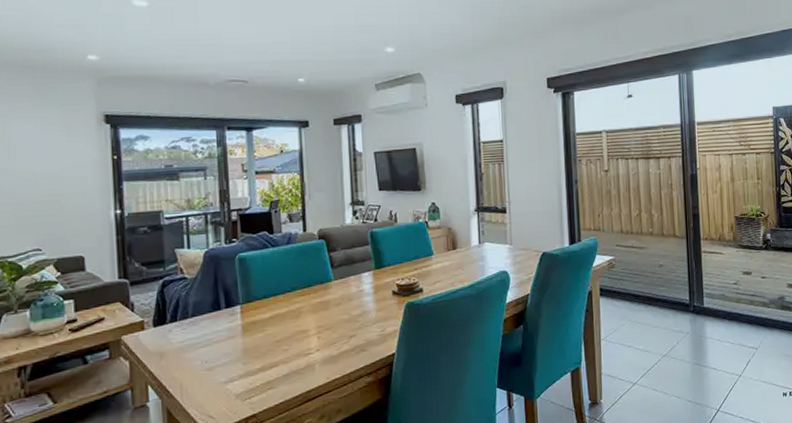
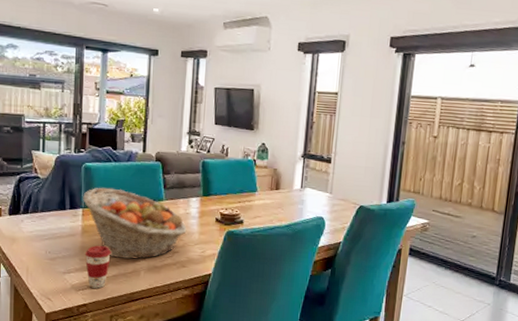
fruit basket: none [240,276,362,355] -> present [83,187,187,259]
coffee cup: none [248,342,279,394] -> present [84,245,111,289]

